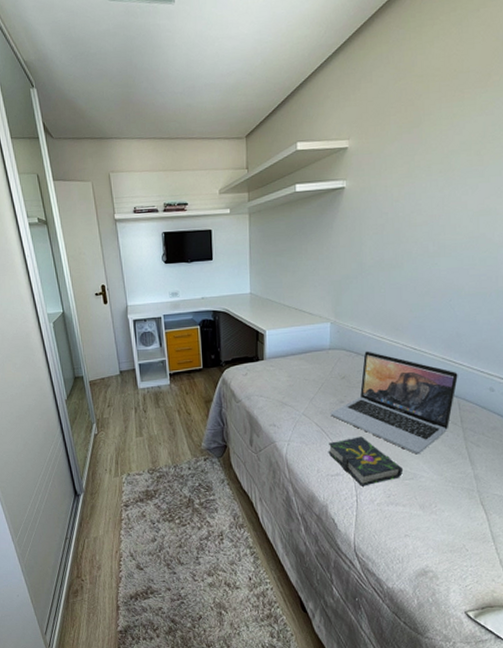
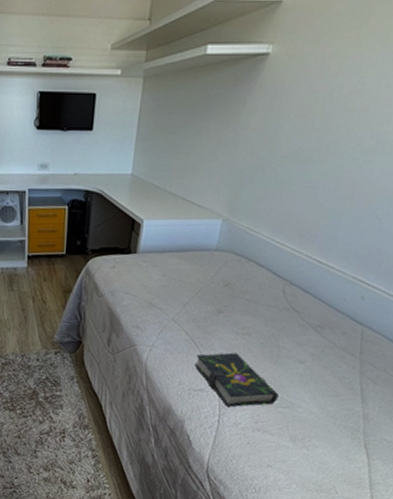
laptop: present [330,351,458,455] -> none [204,257,369,383]

